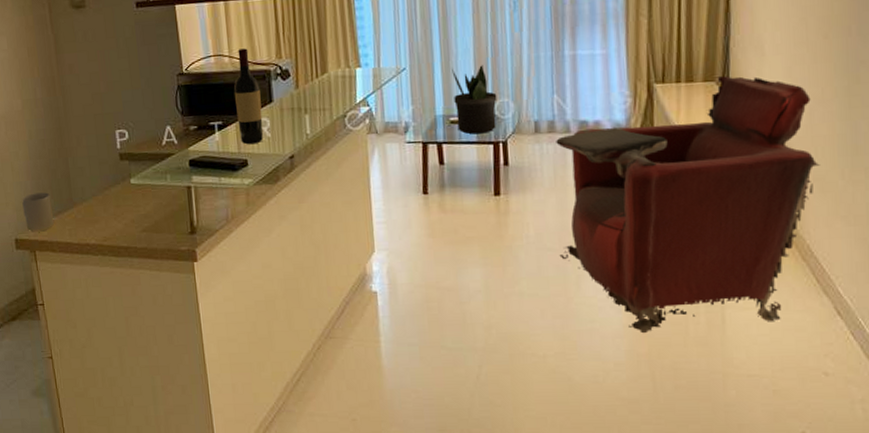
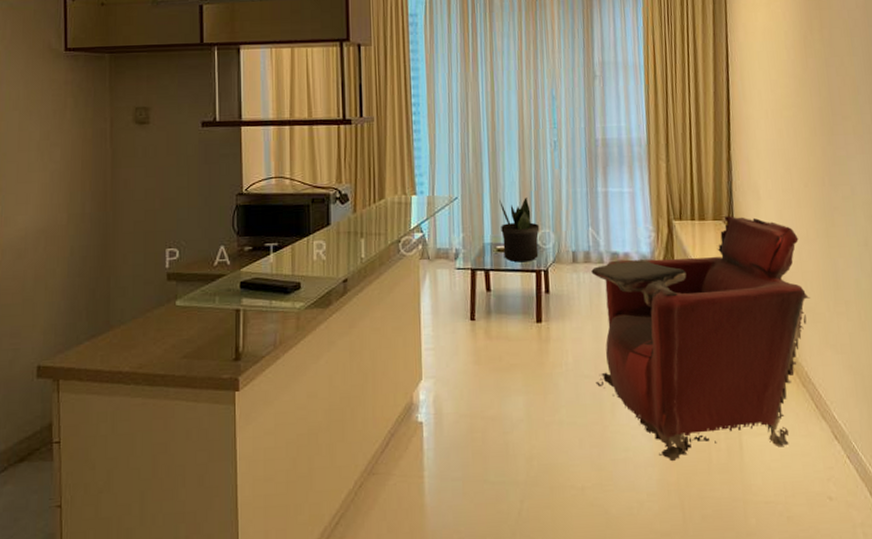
cup: present [22,192,55,232] -> none [51,314,86,358]
wine bottle: present [233,48,264,144] -> none [292,172,319,266]

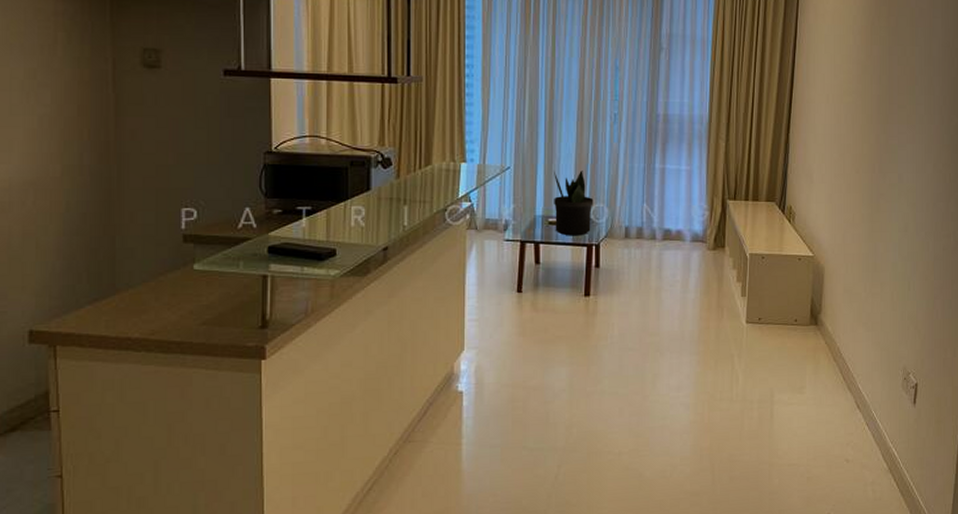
armchair: present [591,216,810,462] -> none [639,198,849,429]

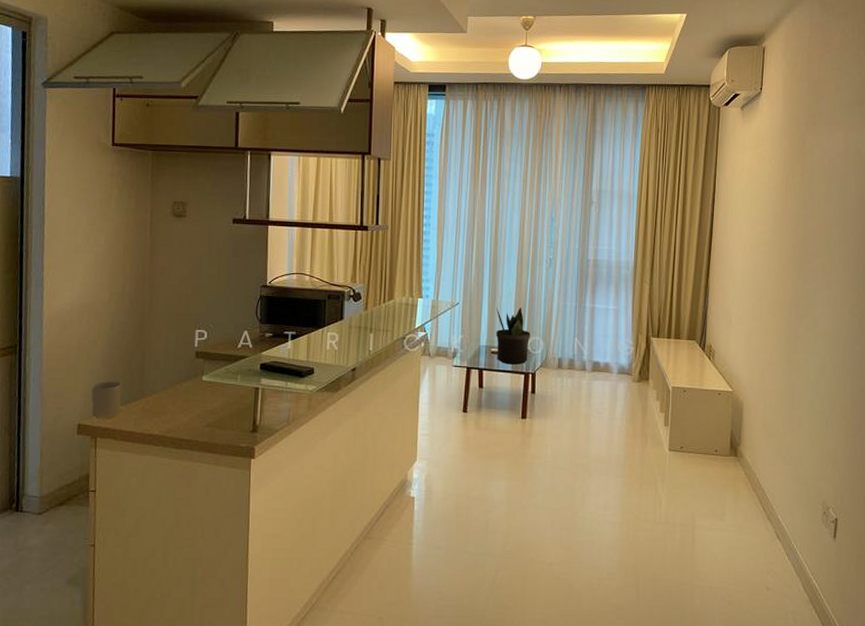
cup: none [45,275,87,323] -> present [91,381,122,419]

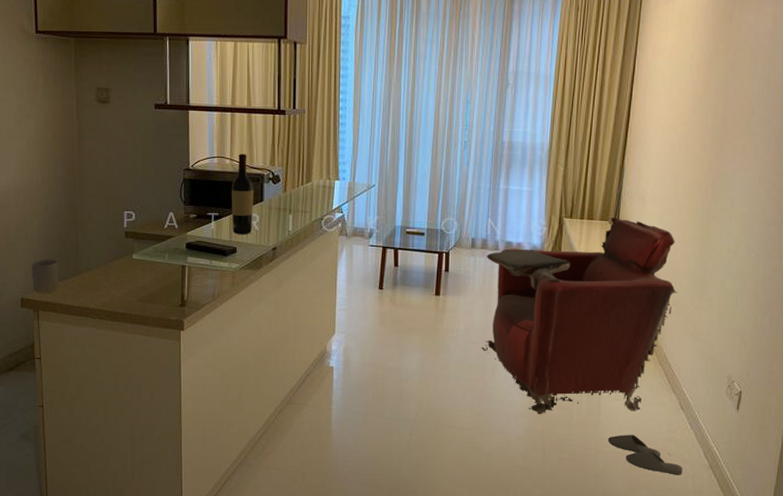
wine bottle: none [309,270,334,354] -> present [231,154,254,234]
planter: present [496,307,531,365] -> none [411,189,445,244]
armchair: none [570,337,768,547] -> present [481,218,678,415]
slippers: none [703,567,782,612] -> present [607,435,683,476]

